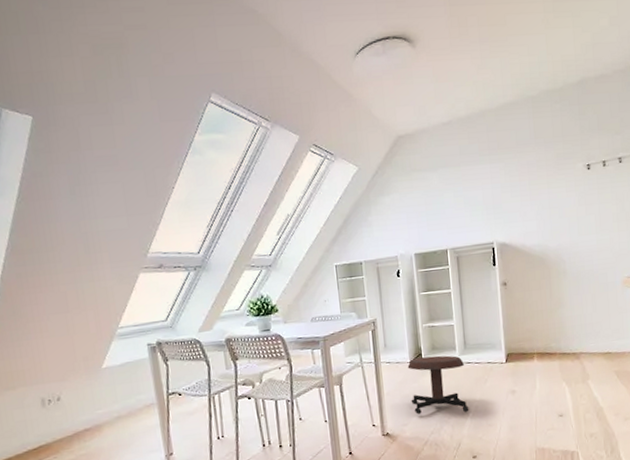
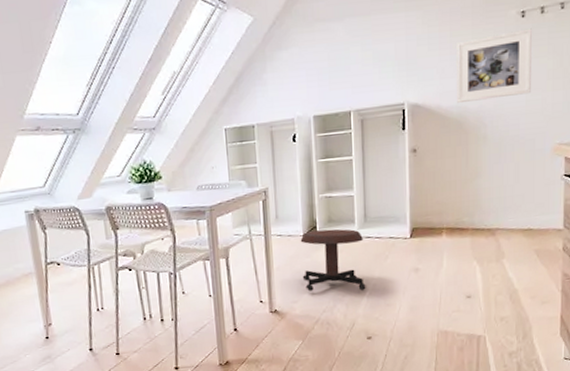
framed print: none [535,179,600,242] -> present [457,28,532,103]

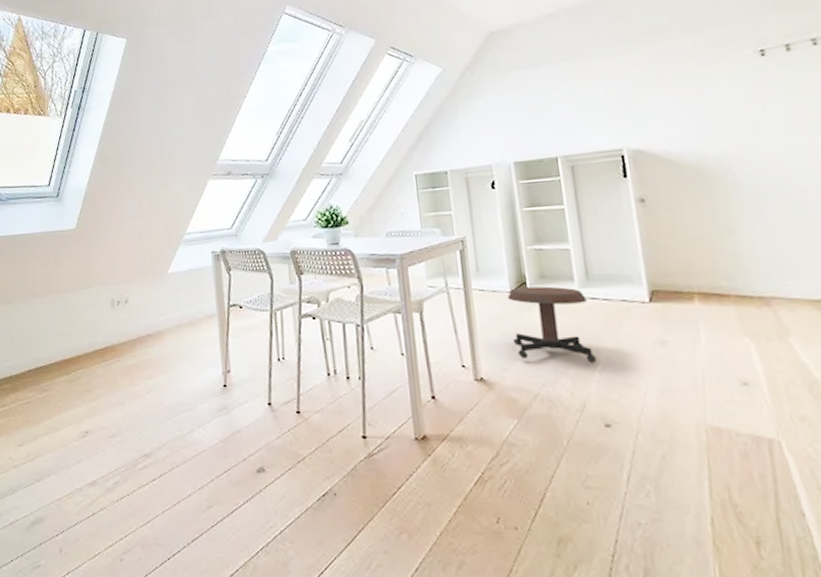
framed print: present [457,28,532,103] -> none [680,67,790,148]

